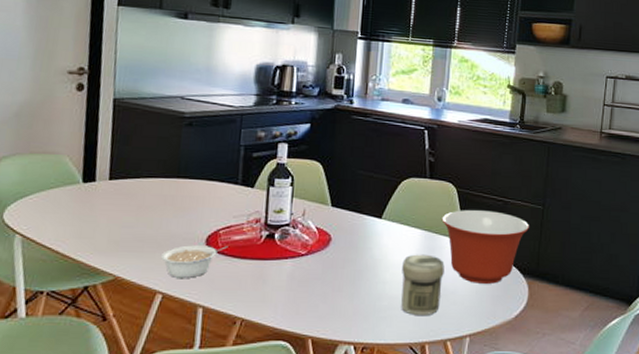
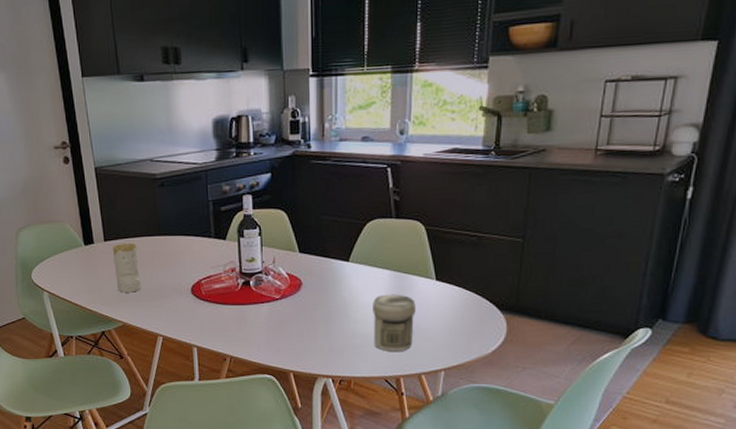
candle: none [114,183,149,241] -> present [113,242,141,293]
legume: present [160,245,228,278] -> none [156,294,211,323]
mixing bowl: present [442,210,529,284] -> none [410,247,507,320]

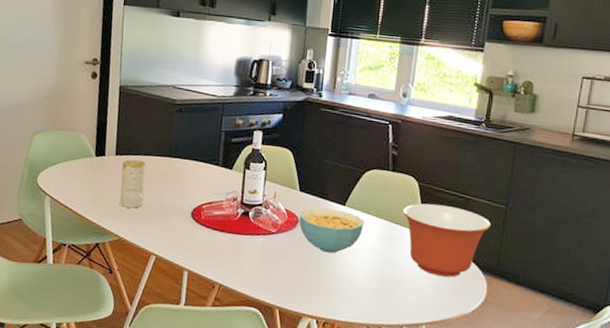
cereal bowl: none [302,266,371,312] -> present [299,208,365,254]
jar: present [373,294,416,351] -> none [361,241,404,300]
mixing bowl: none [410,247,507,320] -> present [402,203,491,277]

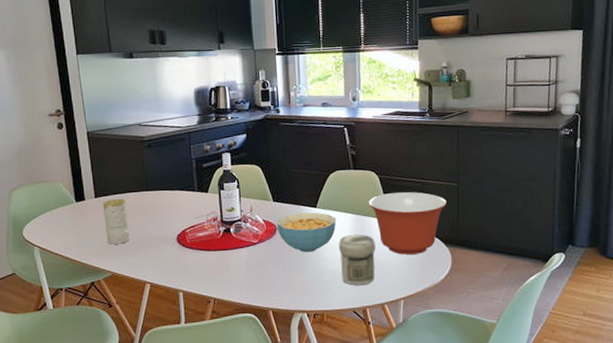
jar: none [361,241,404,300] -> present [339,234,376,285]

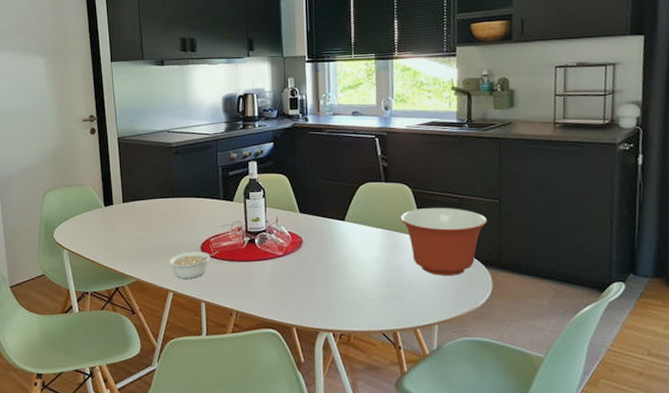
candle: present [103,198,130,245] -> none [130,204,155,250]
legume: none [144,242,195,270] -> present [168,251,219,279]
cereal bowl: present [276,212,336,253] -> none [302,225,366,268]
jar: present [339,234,376,285] -> none [368,251,408,305]

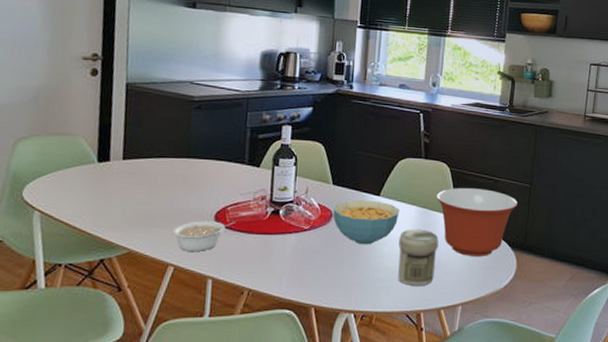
cereal bowl: none [302,225,366,268] -> present [333,200,400,245]
jar: none [368,251,408,305] -> present [398,229,439,286]

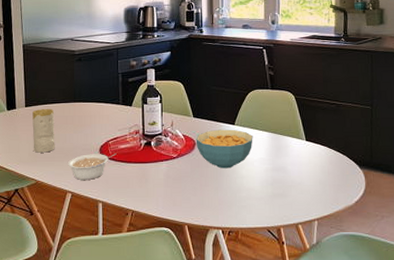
candle: none [128,163,160,217] -> present [32,108,55,153]
jar: present [398,229,439,286] -> none [255,152,291,203]
mixing bowl: present [436,188,517,256] -> none [284,113,361,175]

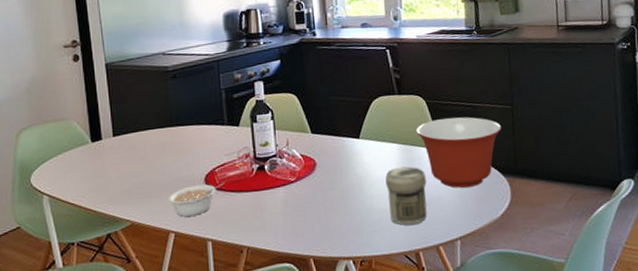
candle: present [32,108,55,153] -> none [122,136,152,189]
cereal bowl: present [196,129,253,169] -> none [316,143,382,190]
jar: none [255,152,291,203] -> present [385,166,427,225]
mixing bowl: none [284,113,361,175] -> present [415,117,501,188]

